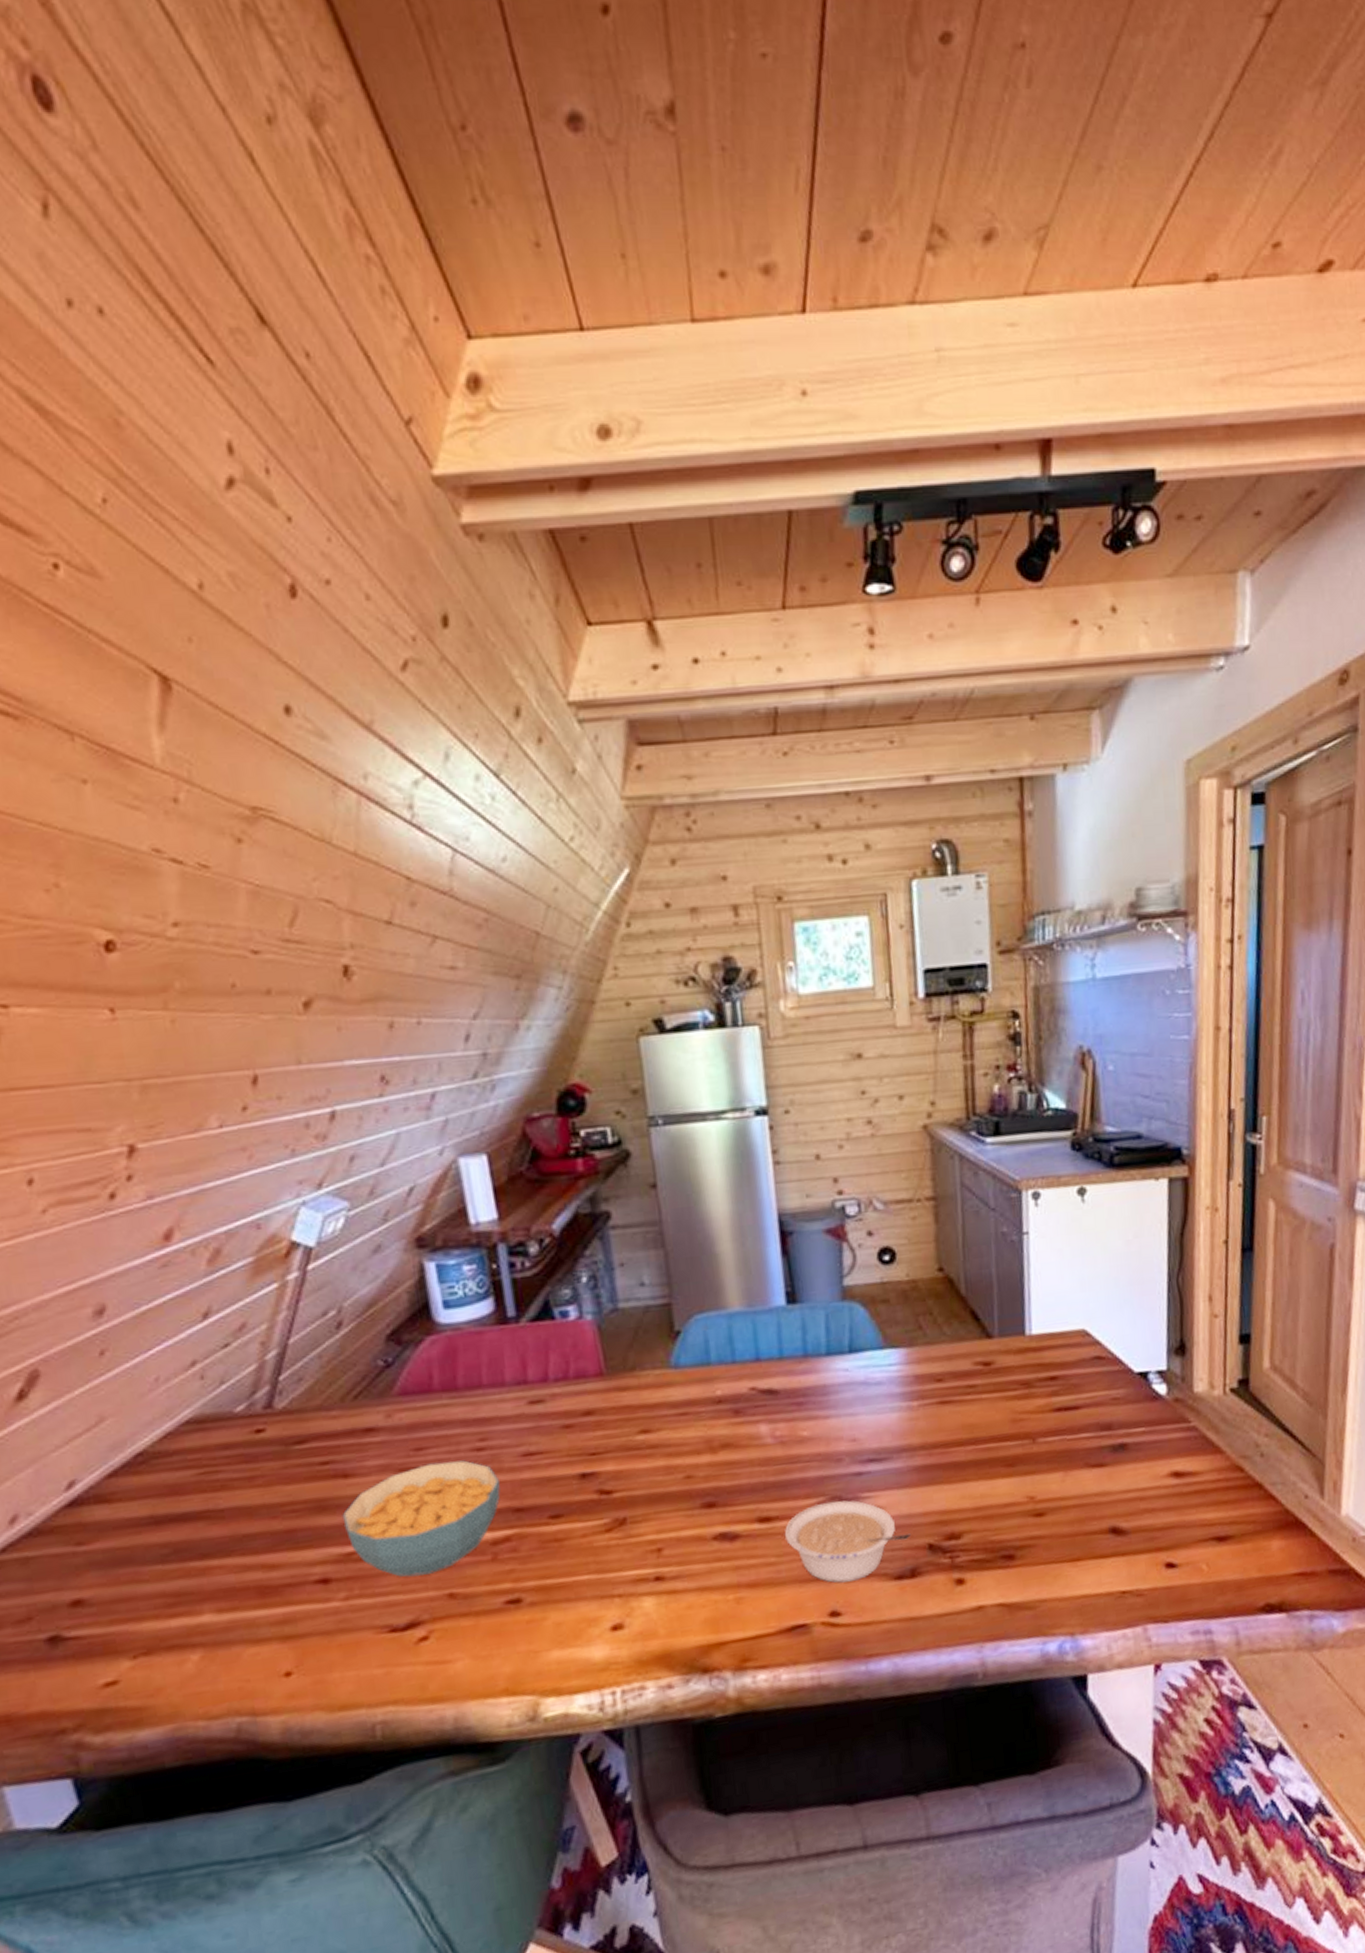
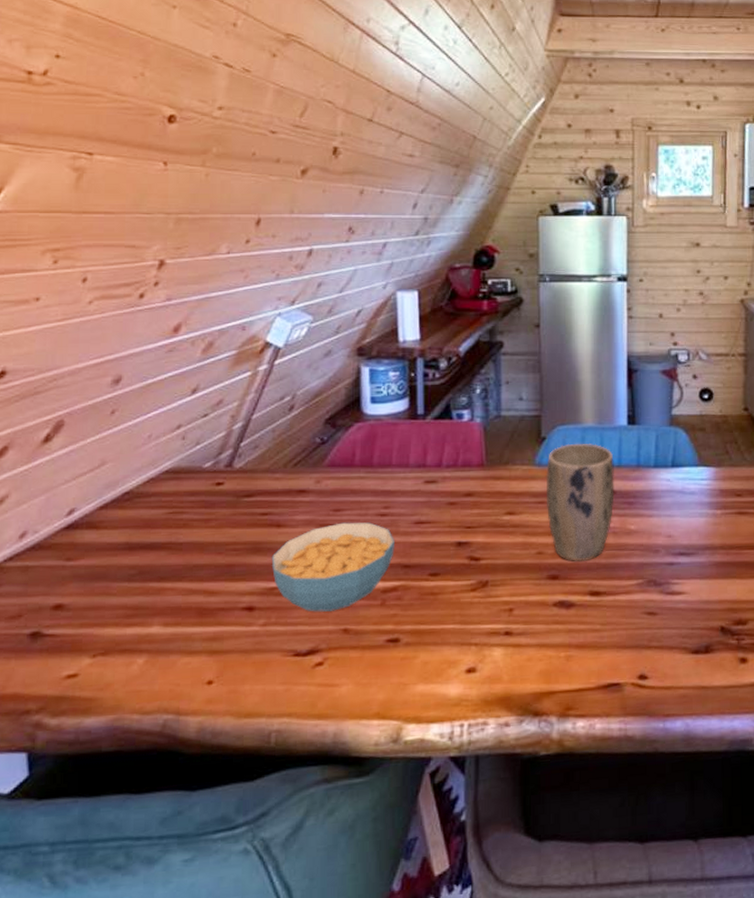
plant pot: none [685,1332,778,1484] -> present [545,443,614,562]
legume: present [784,1500,912,1583] -> none [609,584,708,652]

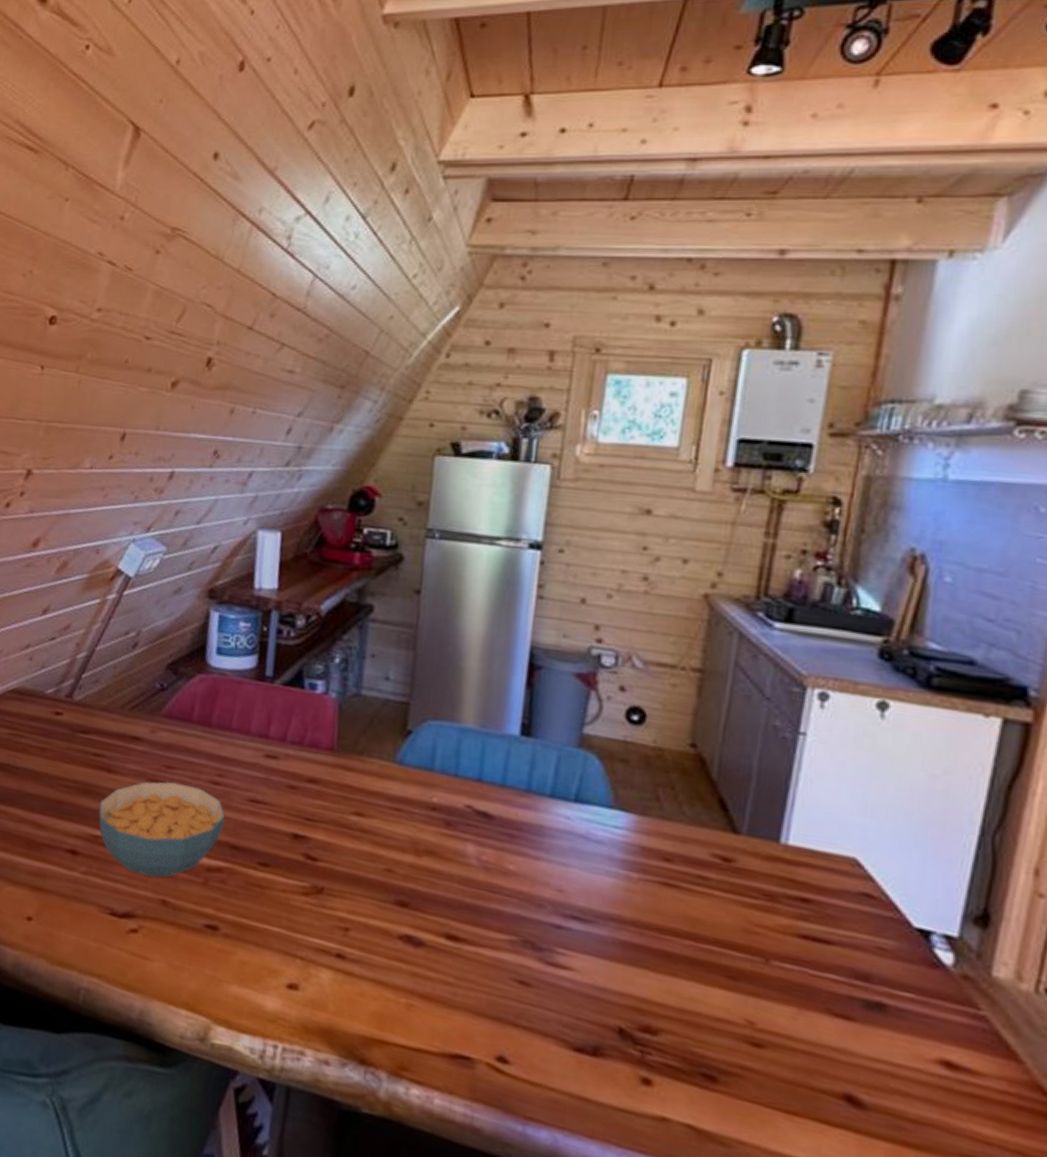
plant pot: present [545,443,614,562] -> none [403,744,497,895]

